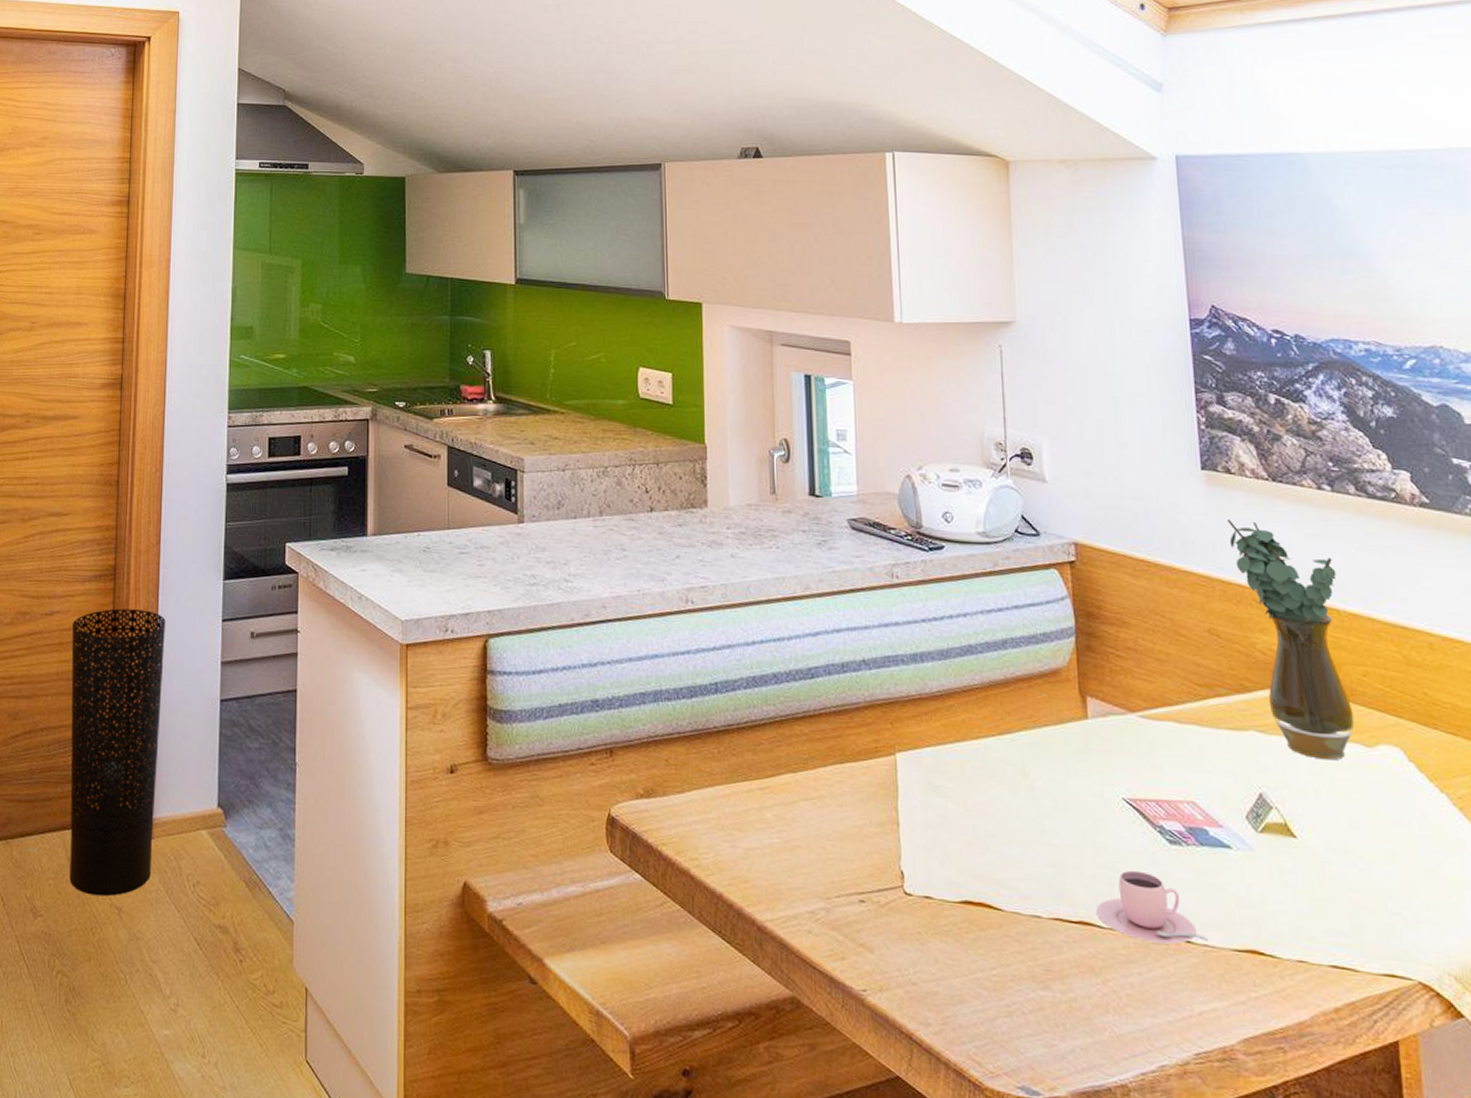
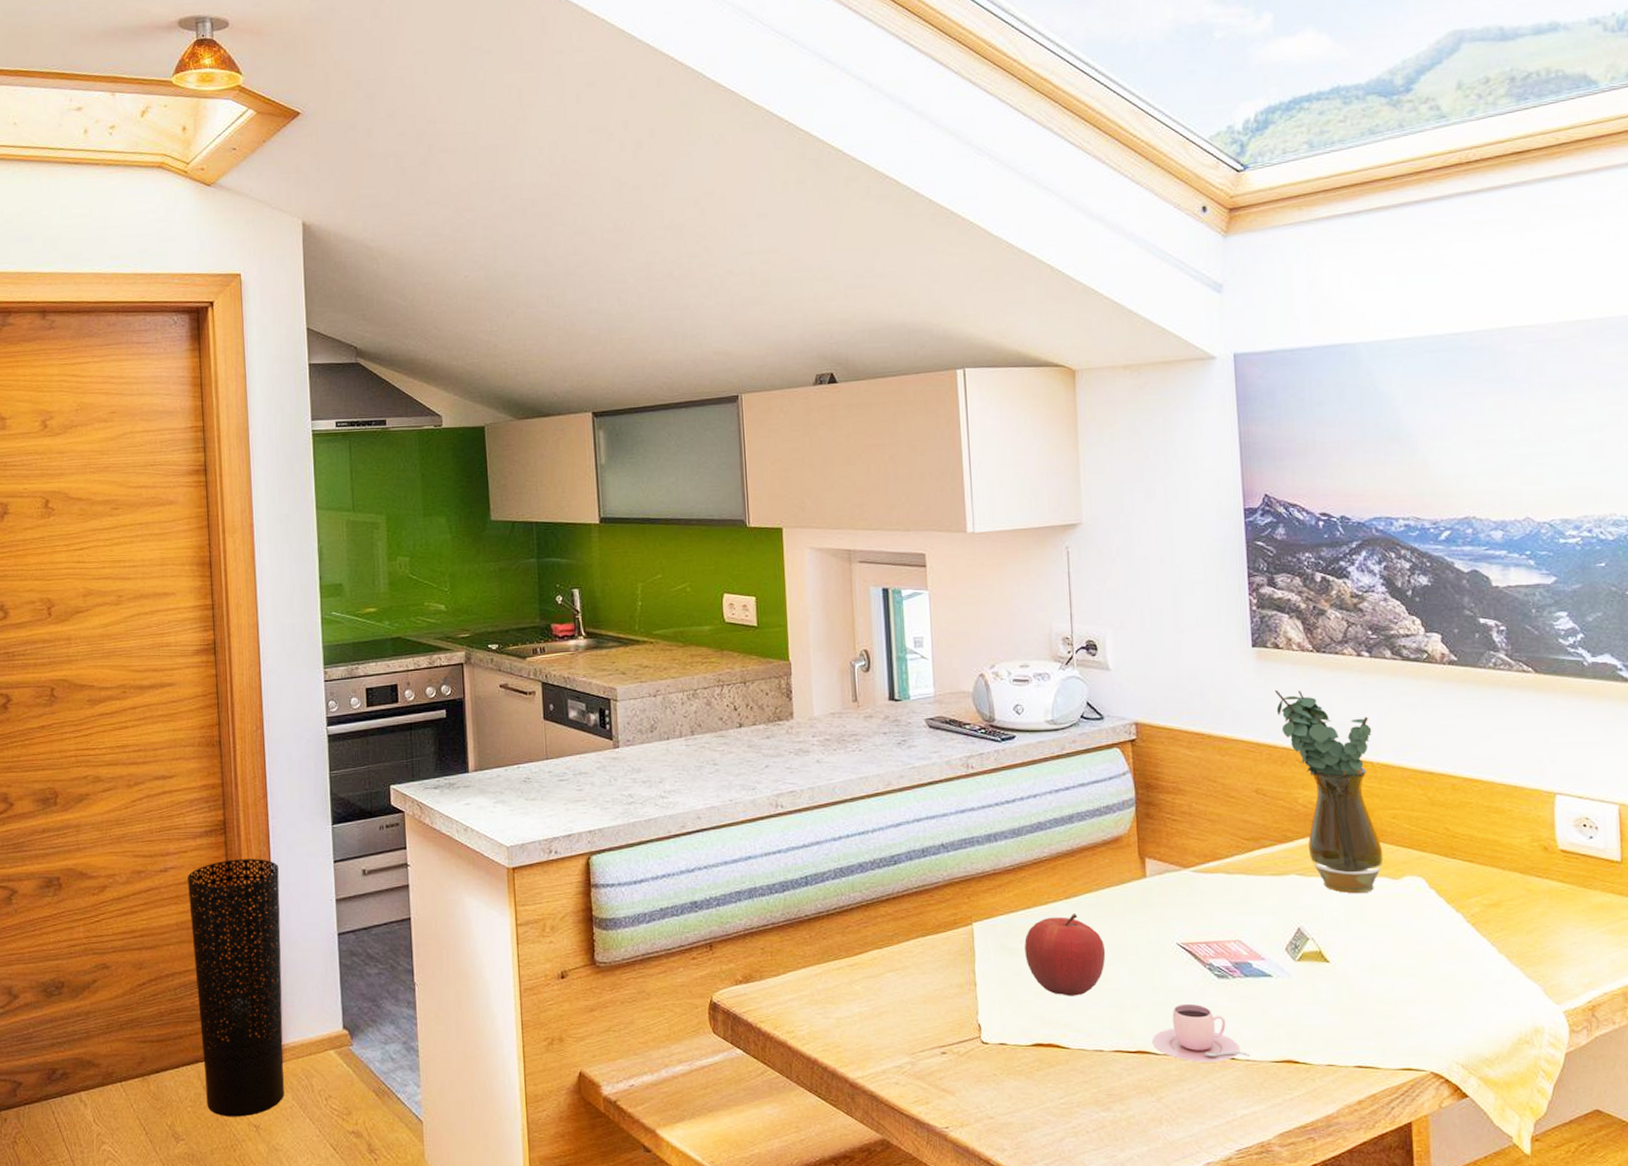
fruit: none [953,751,1044,849] -> present [1024,912,1106,996]

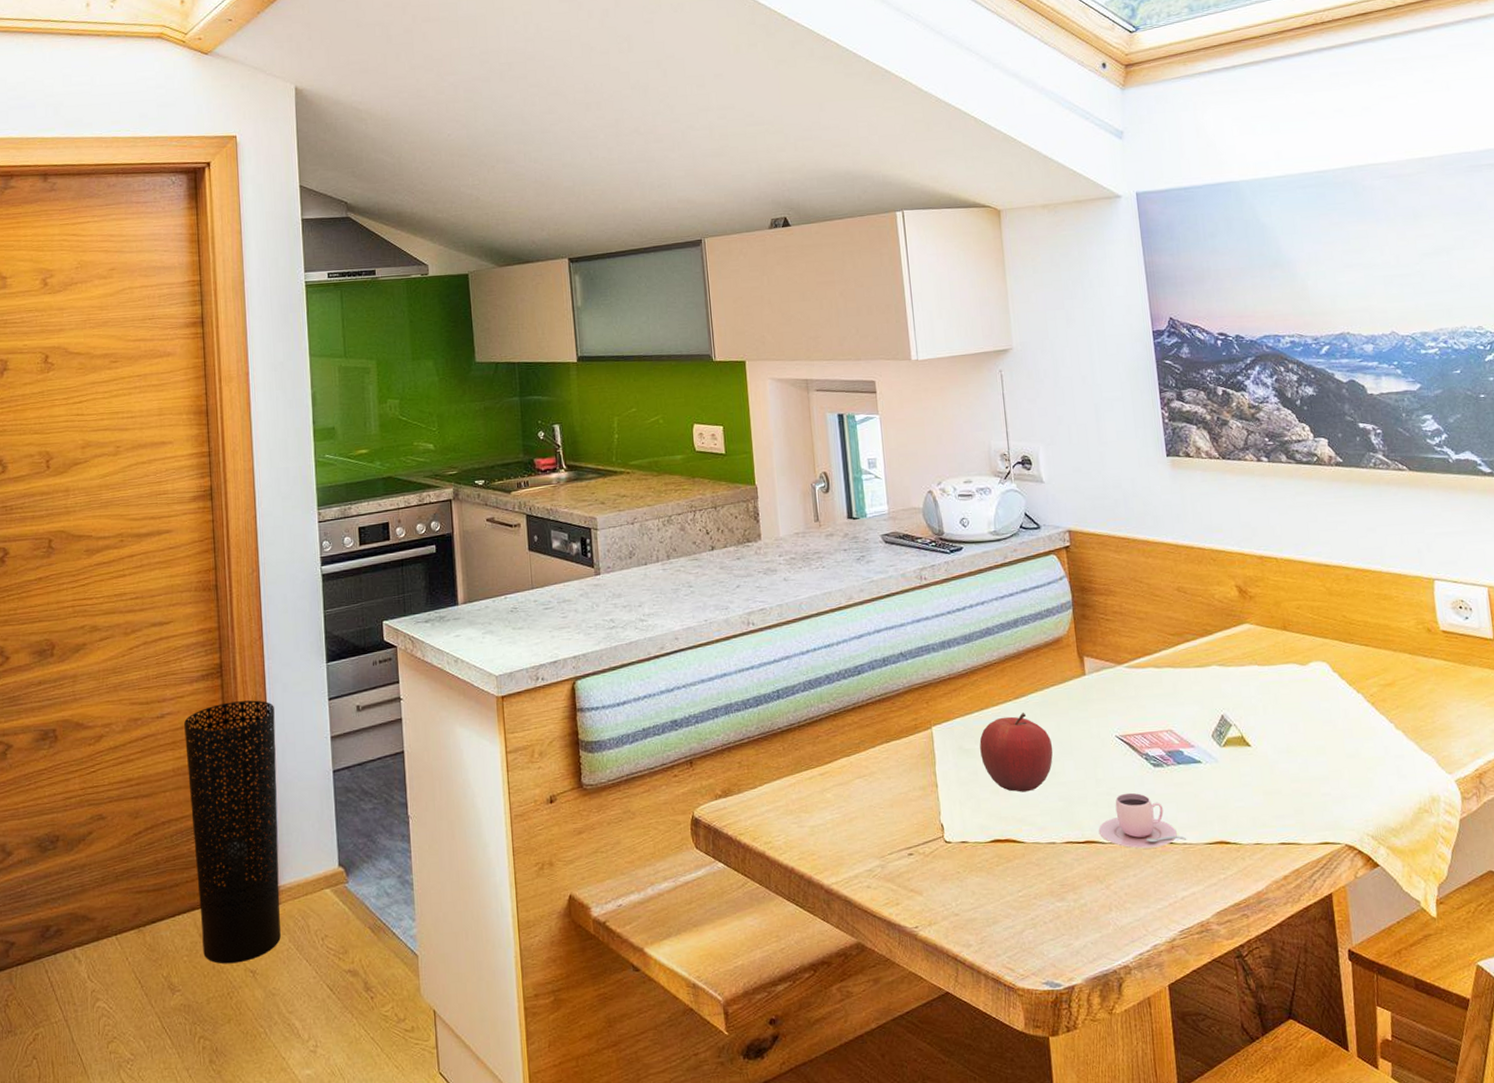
vase: present [1275,690,1384,894] -> none [1189,495,1292,681]

